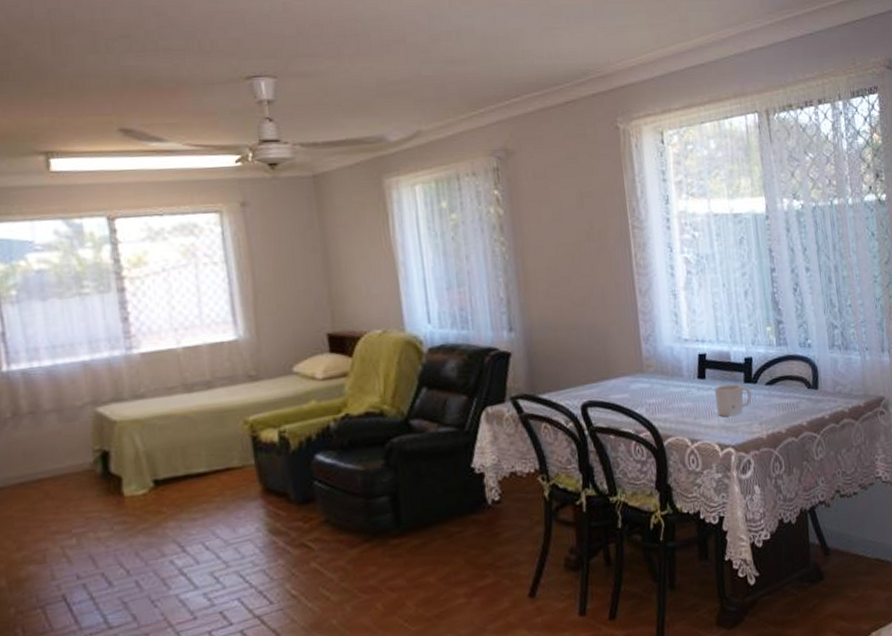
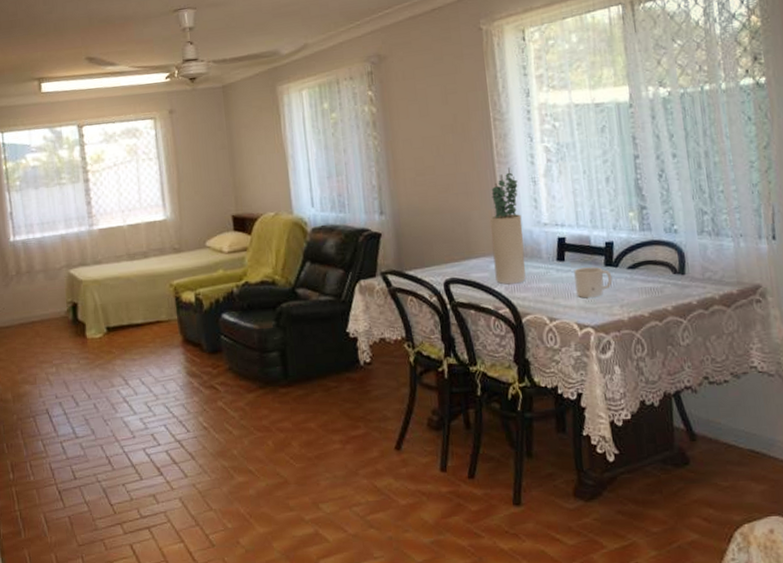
vase: none [630,279,667,406] -> present [490,167,526,285]

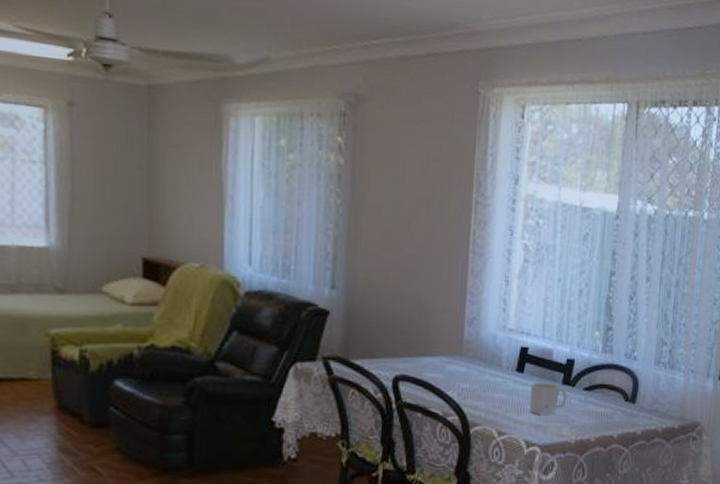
vase: present [490,167,526,285] -> none [449,260,490,391]

